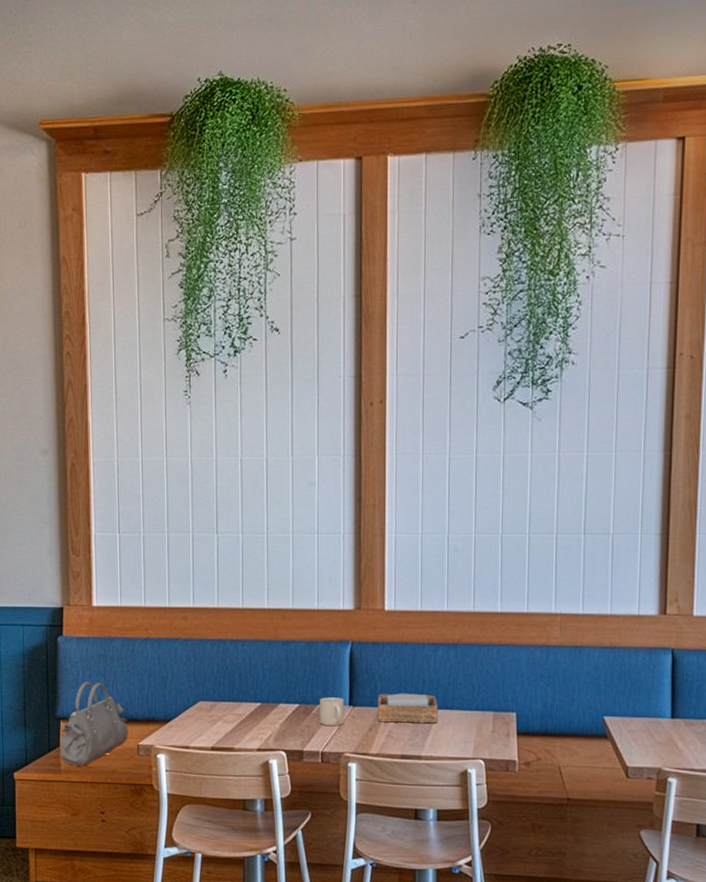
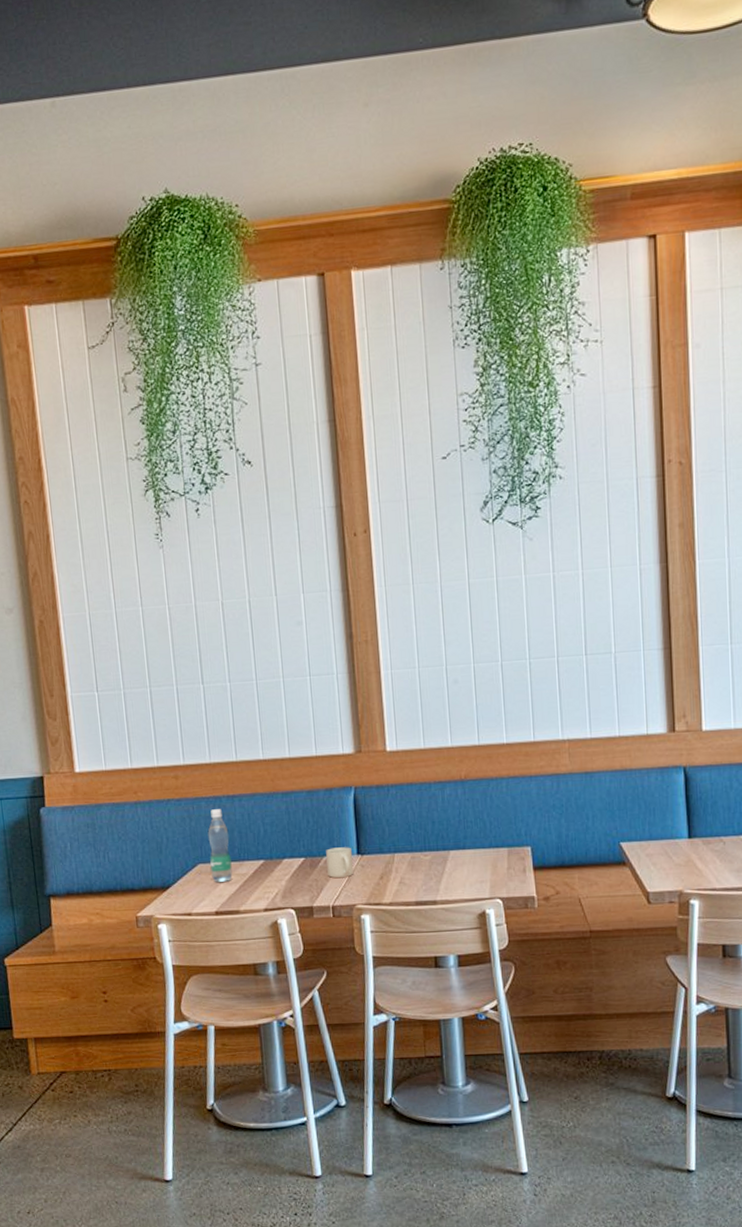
shoulder bag: present [59,682,128,766] -> none [51,853,125,945]
bottle: none [210,651,230,720] -> present [207,809,233,882]
napkin holder: present [378,693,438,724] -> none [386,835,451,869]

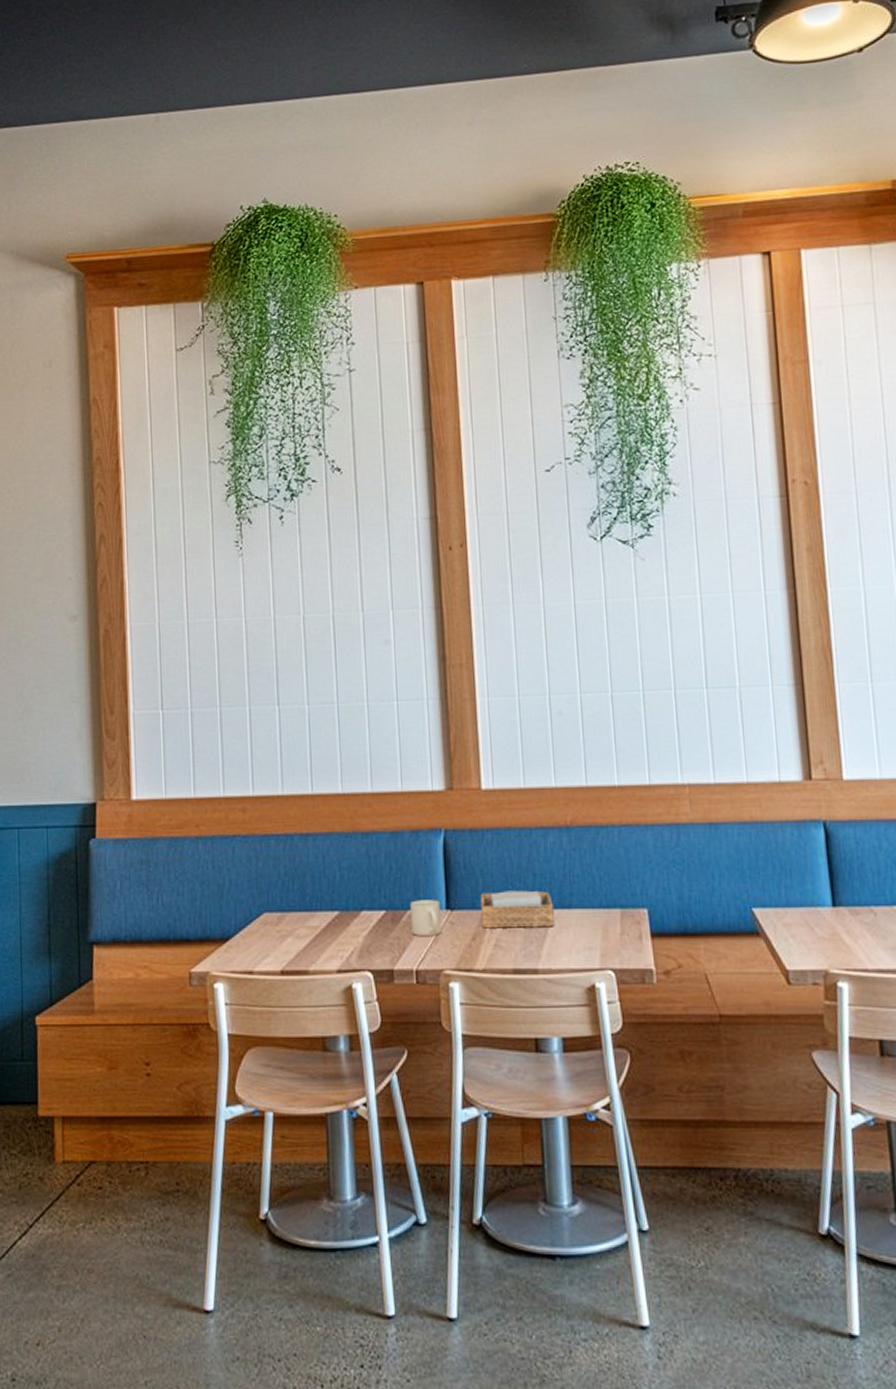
bottle: present [207,809,233,882] -> none [276,849,302,935]
napkin holder: none [386,835,451,869] -> present [480,890,554,929]

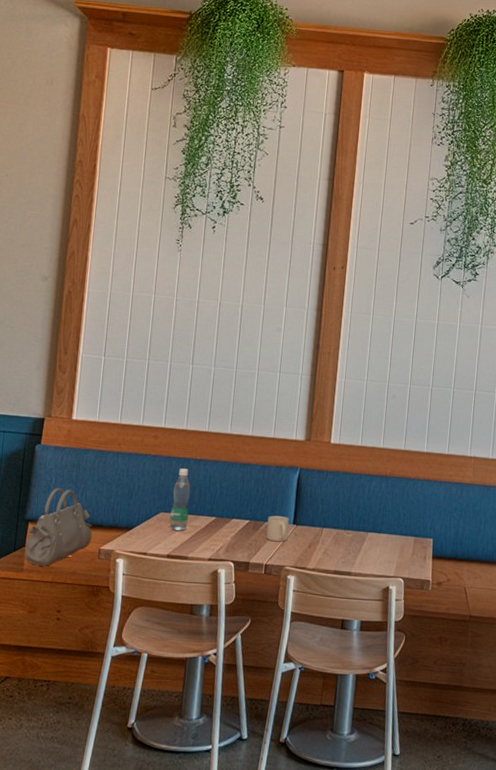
shoulder bag: none [92,894,177,1004] -> present [24,488,93,566]
bottle: none [276,849,302,935] -> present [169,468,191,531]
napkin holder: present [480,890,554,929] -> none [316,515,369,545]

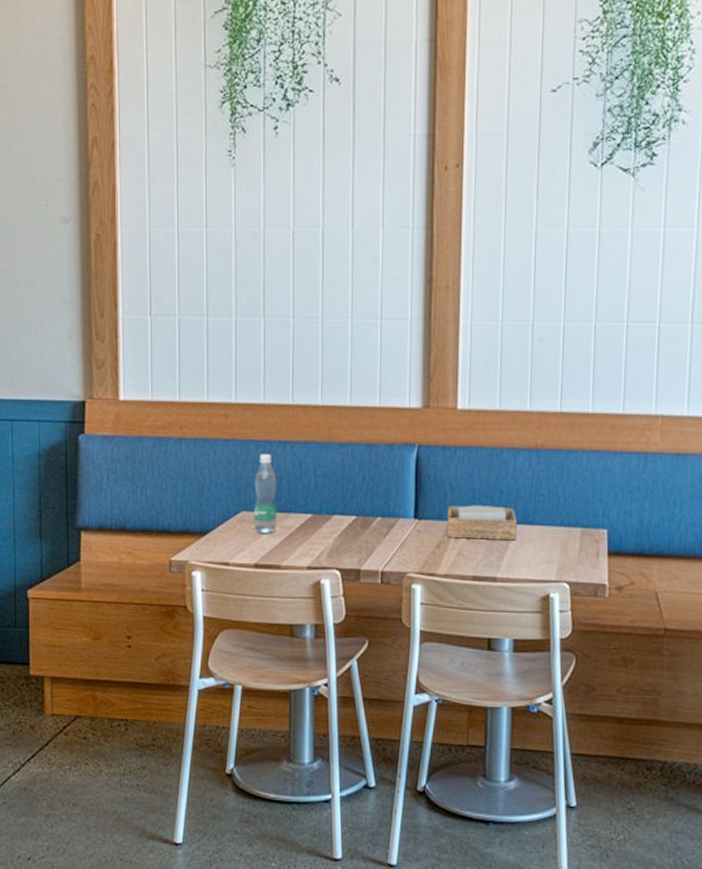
shoulder bag: present [24,488,93,566] -> none [80,487,159,584]
cup: present [266,515,290,542] -> none [380,508,409,543]
napkin holder: none [316,515,369,545] -> present [447,505,517,541]

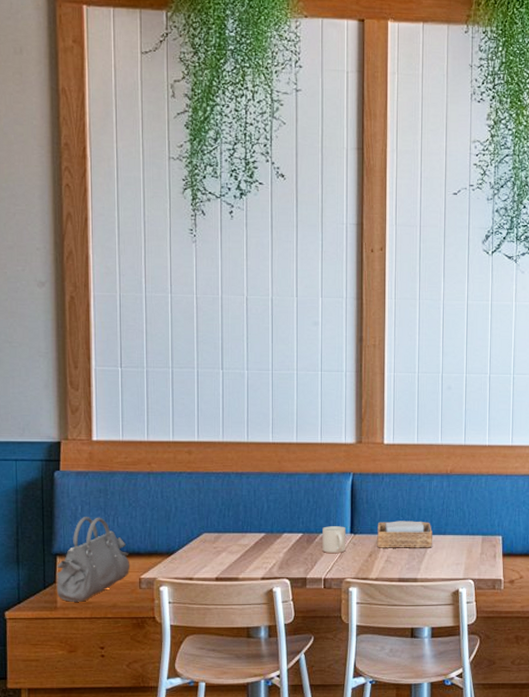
shoulder bag: none [80,487,159,584] -> present [56,517,129,602]
bottle: present [254,454,277,533] -> none [215,484,235,551]
cup: none [380,508,409,543] -> present [322,526,346,554]

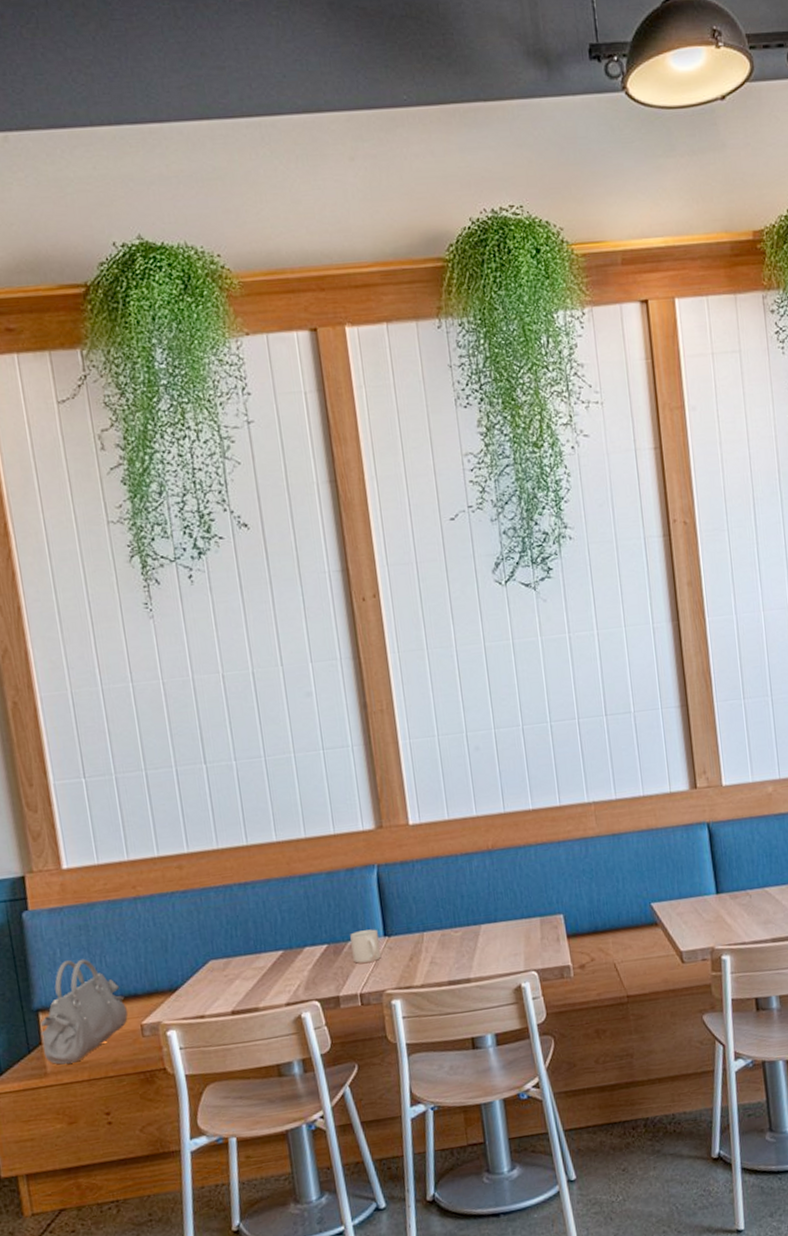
napkin holder: present [377,521,432,548] -> none [414,910,483,949]

